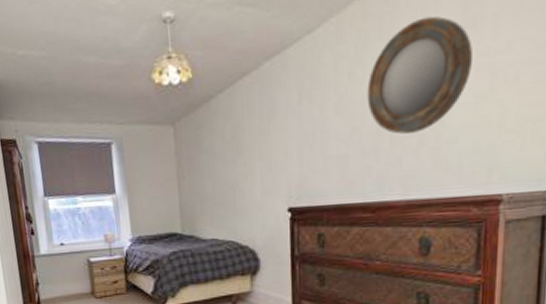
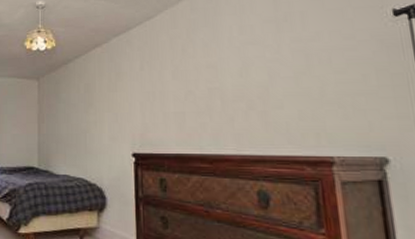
home mirror: present [367,16,472,134] -> none [198,12,288,99]

